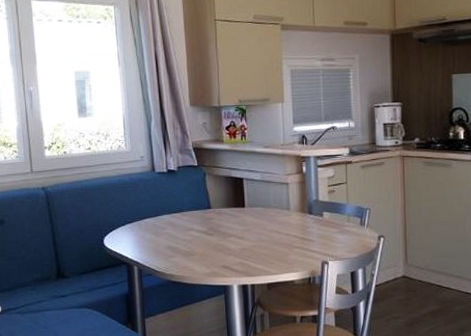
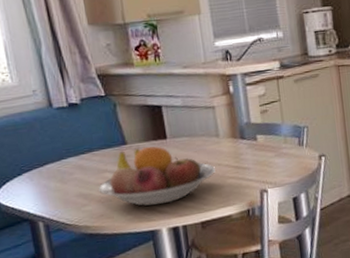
fruit bowl: none [184,212,284,264] -> present [98,146,215,206]

